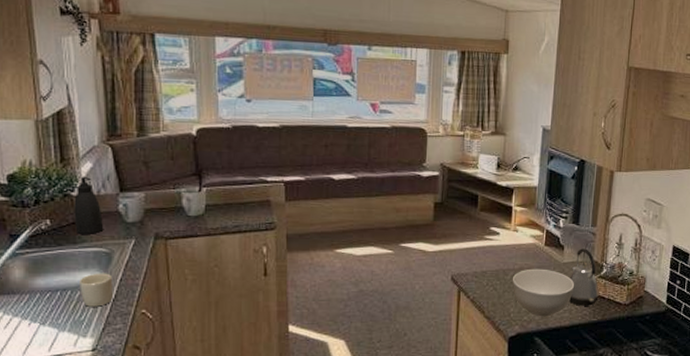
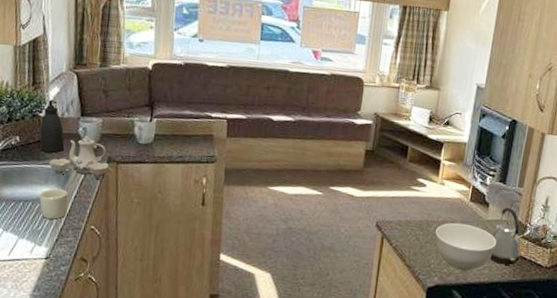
tea set: none [86,212,162,258] -> present [48,135,114,179]

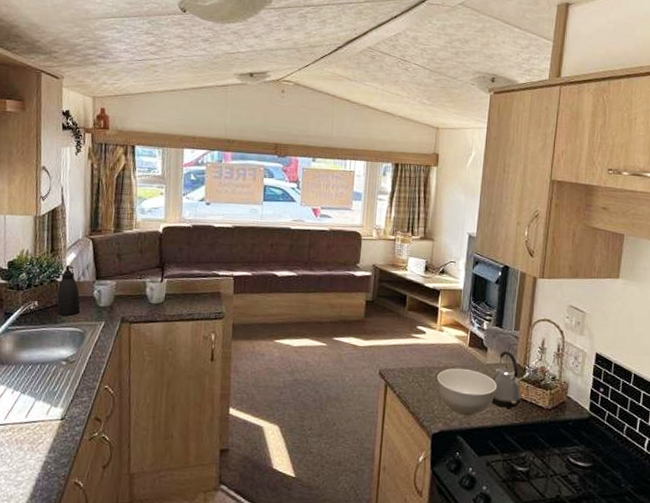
cup: present [39,188,69,220] -> none [56,350,84,380]
tea set: present [48,135,114,179] -> none [64,297,127,339]

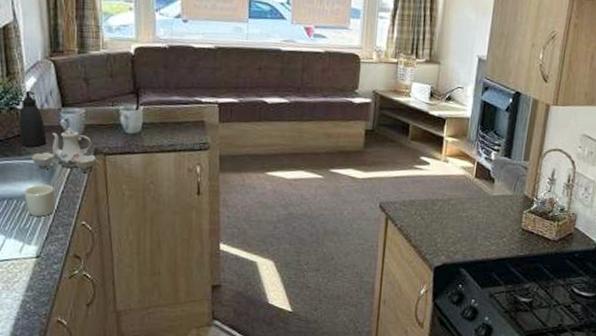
cup: none [56,350,84,380] -> present [25,184,55,217]
tea set: none [64,297,127,339] -> present [30,126,101,172]
bowl: present [437,368,498,416] -> none [440,200,504,249]
kettle: present [492,351,522,408] -> none [497,182,529,240]

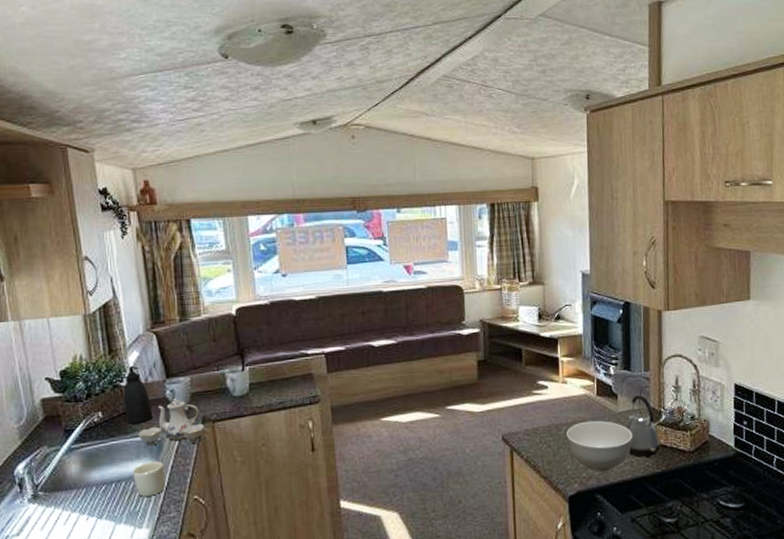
bowl: none [440,200,504,249] -> present [567,420,633,473]
kettle: none [497,182,529,240] -> present [626,395,661,457]

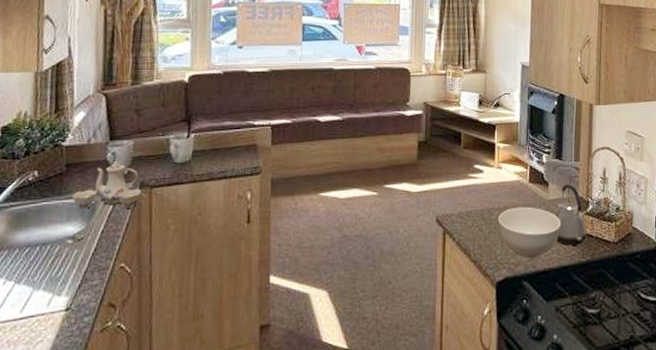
soap dispenser: present [123,366,153,424] -> none [62,127,91,185]
cup: present [133,461,165,497] -> none [59,225,95,262]

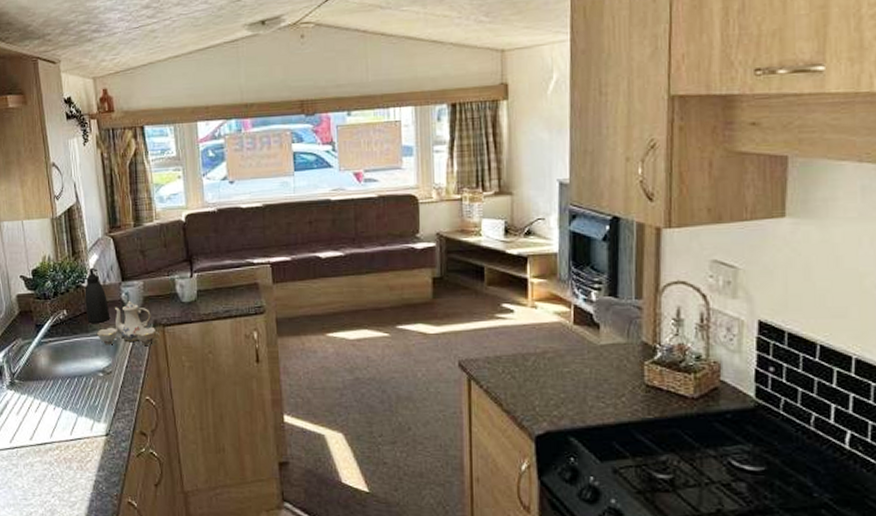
soap dispenser: none [62,127,91,185] -> present [84,268,110,323]
bowl: present [498,207,561,259] -> none [535,352,619,412]
kettle: present [555,184,588,246] -> none [610,327,655,399]

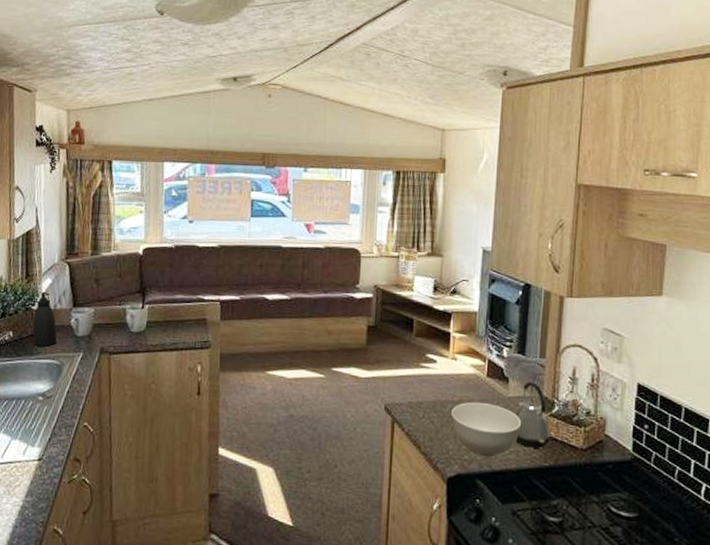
tea set: present [96,300,161,345] -> none [40,326,106,372]
bowl: none [535,352,619,412] -> present [451,401,522,458]
kettle: none [610,327,655,399] -> present [515,382,552,448]

